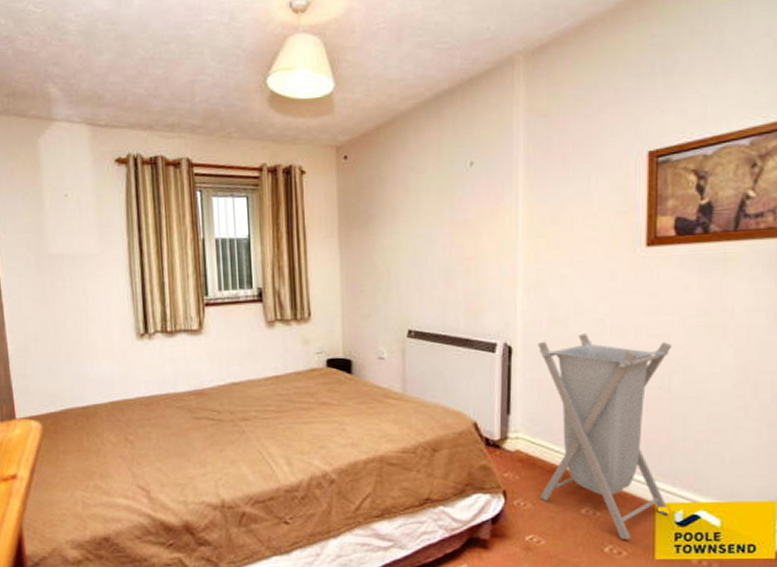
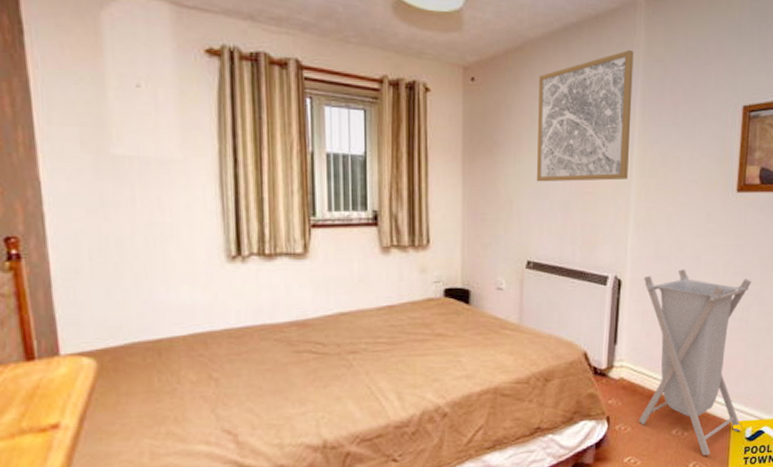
wall art: none [412,108,514,251] -> present [536,49,634,182]

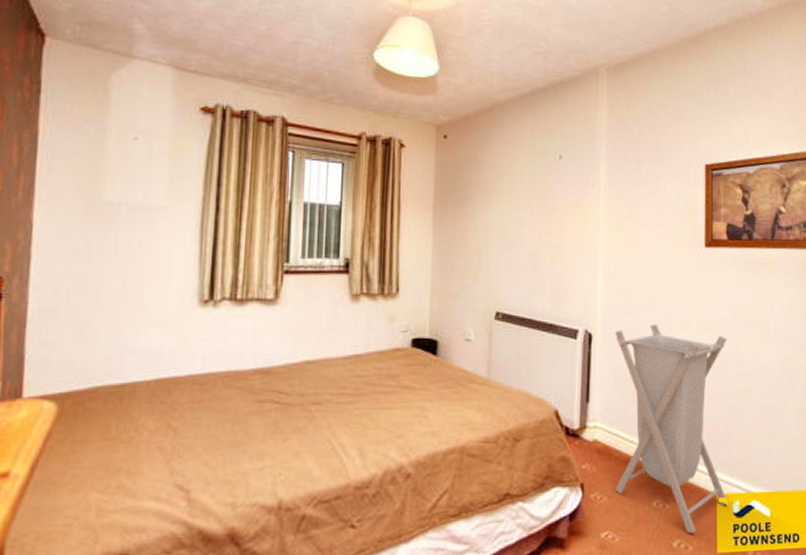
wall art: present [536,49,634,182] -> none [505,112,597,234]

